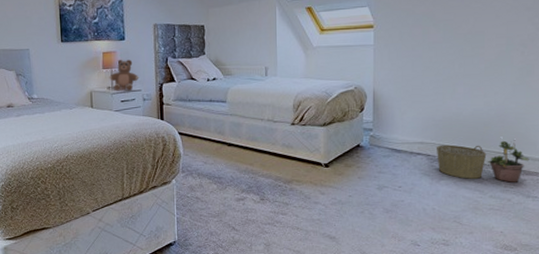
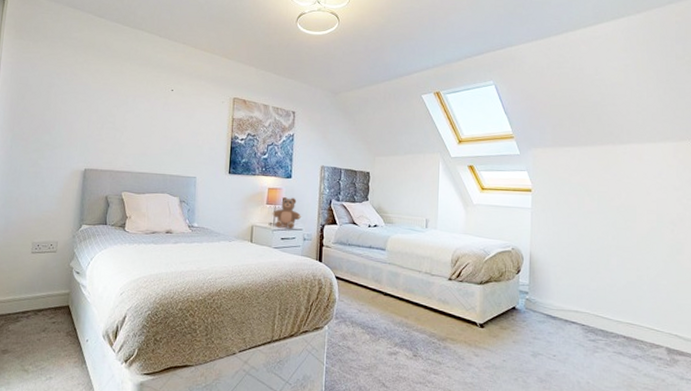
basket: present [436,144,487,179] -> none [590,315,640,355]
potted plant: present [488,140,530,183] -> none [642,317,682,362]

